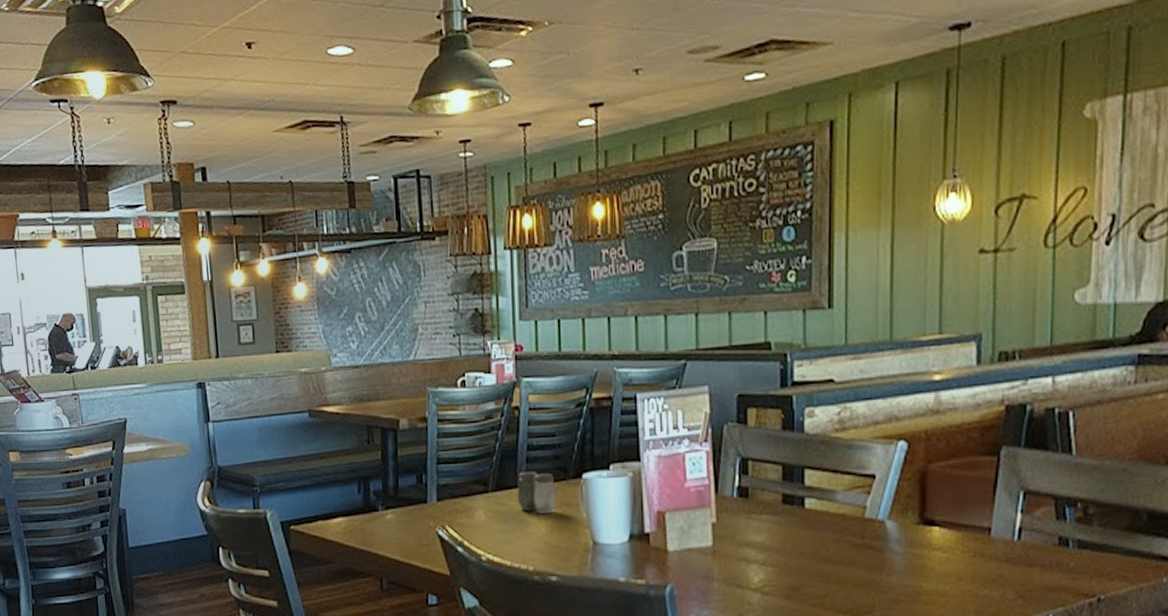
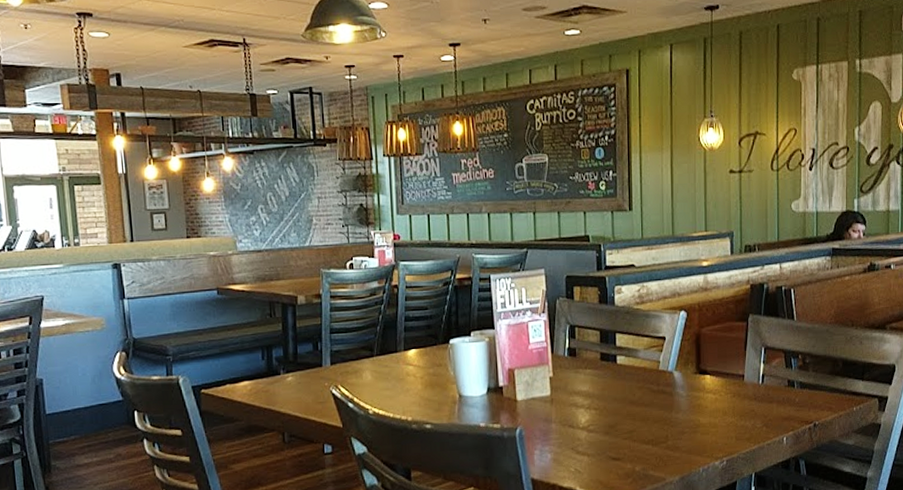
salt and pepper shaker: present [517,471,557,513] -> none [397,338,430,373]

